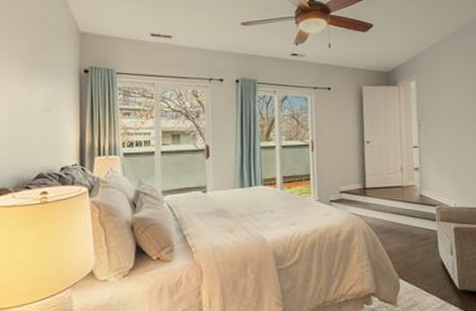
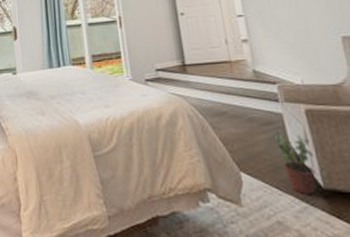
potted plant: none [428,245,455,294] -> present [273,131,316,194]

